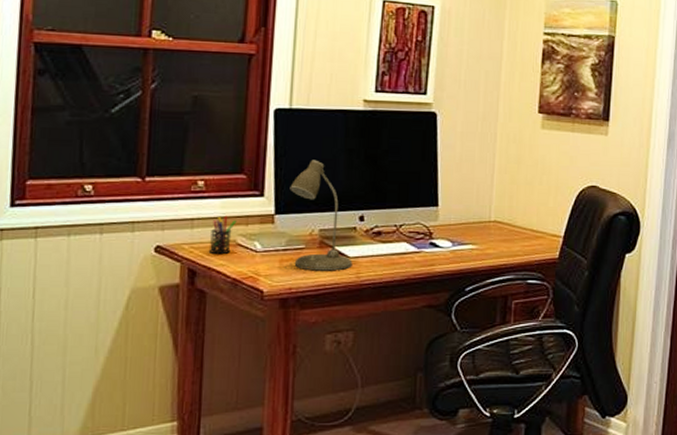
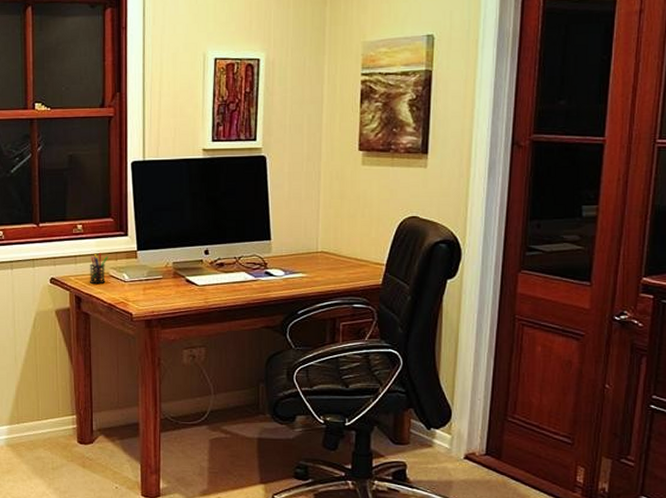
desk lamp: present [290,159,353,271] -> none [147,203,201,297]

